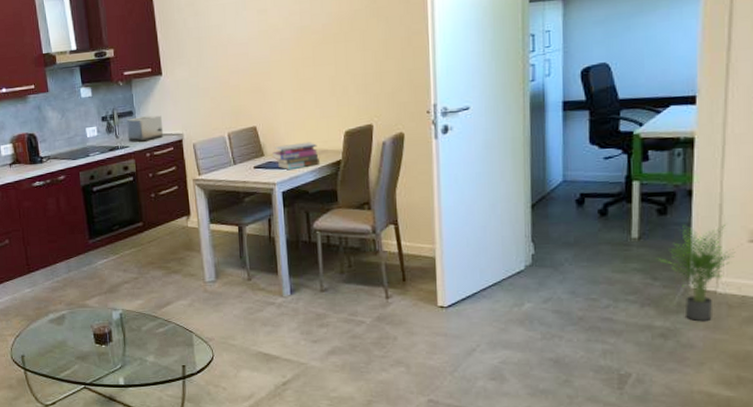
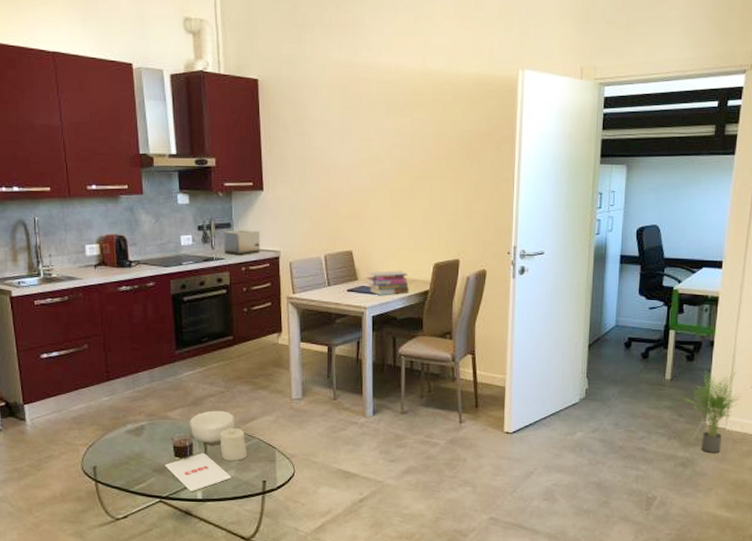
magazine: none [87,338,151,378] -> present [165,452,231,492]
bowl: none [106,296,151,331] -> present [189,410,235,445]
candle: none [136,313,165,346] -> present [219,427,247,461]

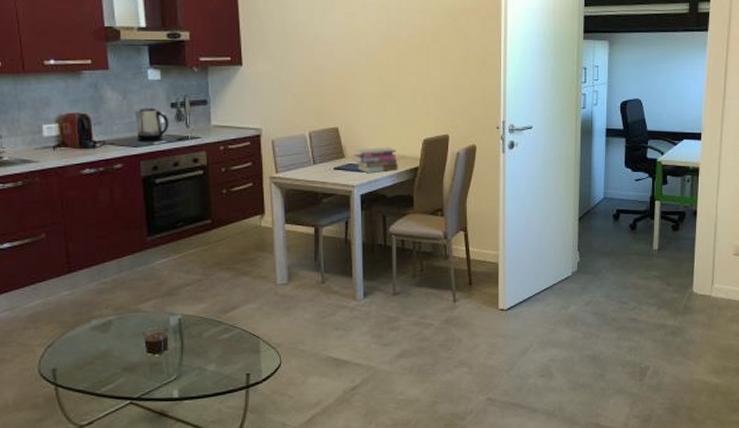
kettle: none [165,230,196,263] -> present [134,108,169,142]
magazine: present [165,452,231,492] -> none [136,346,212,391]
bowl: present [189,410,235,445] -> none [163,300,215,338]
candle: present [219,427,247,461] -> none [197,318,229,354]
toaster: present [224,229,261,255] -> none [200,106,241,133]
potted plant: present [685,371,742,454] -> none [672,240,725,321]

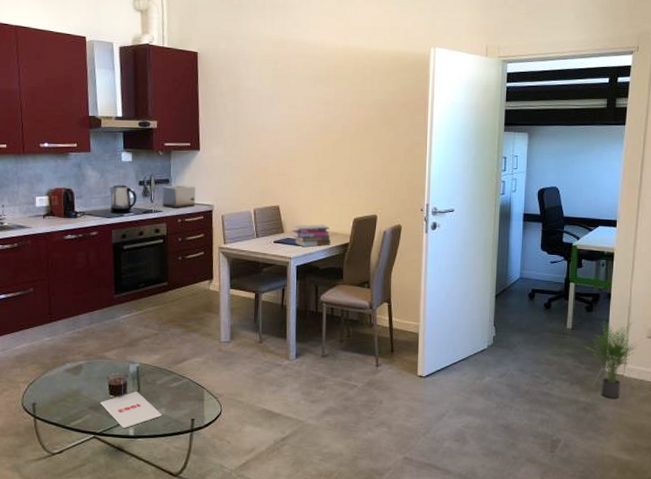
magazine: none [136,346,212,391] -> present [100,391,162,429]
toaster: none [200,106,241,133] -> present [162,185,196,208]
potted plant: none [672,240,725,321] -> present [585,321,638,399]

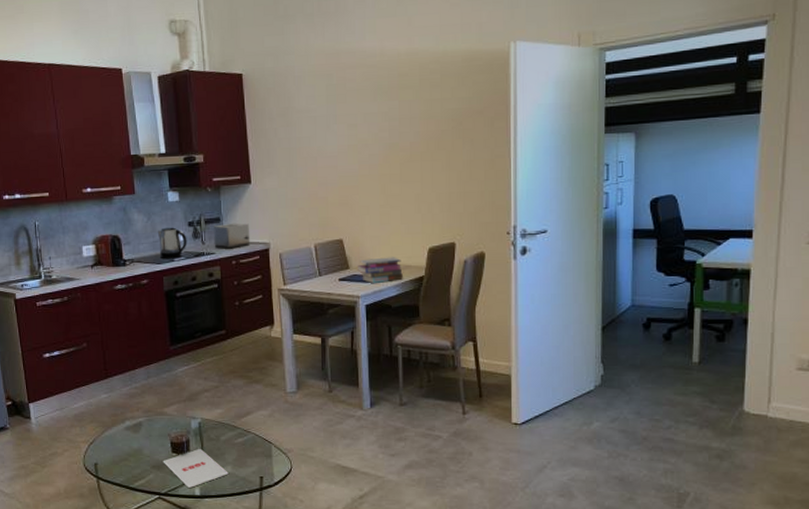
potted plant: present [585,321,638,399] -> none [717,352,785,444]

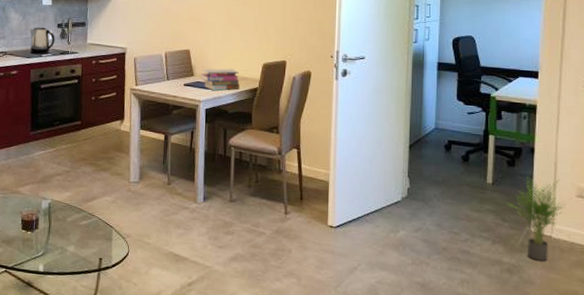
magazine: present [163,448,229,489] -> none [12,227,71,265]
toaster: present [213,222,251,249] -> none [78,28,111,50]
potted plant: none [717,352,785,444] -> present [508,177,567,262]

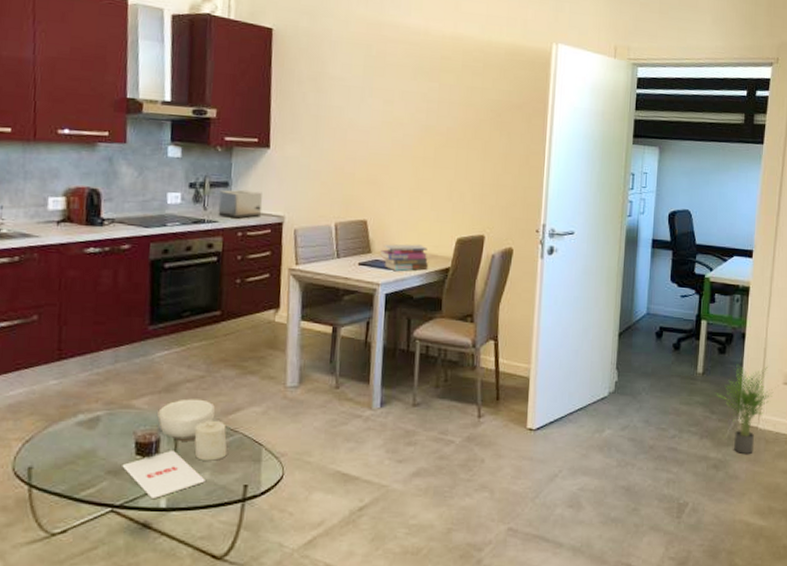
magazine: none [12,227,71,265] -> present [122,450,206,500]
kettle: present [30,27,55,55] -> none [149,186,186,224]
bowl: none [37,188,78,221] -> present [157,398,216,441]
candle: none [63,205,87,238] -> present [194,420,228,461]
toaster: none [78,28,111,50] -> present [218,189,263,219]

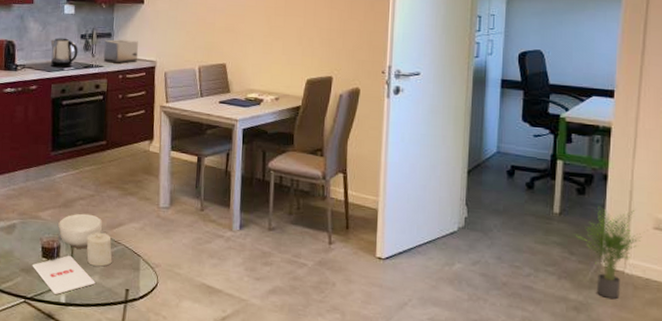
kettle: none [149,186,186,224] -> present [50,38,78,69]
books: present [380,244,428,272] -> none [238,84,281,109]

